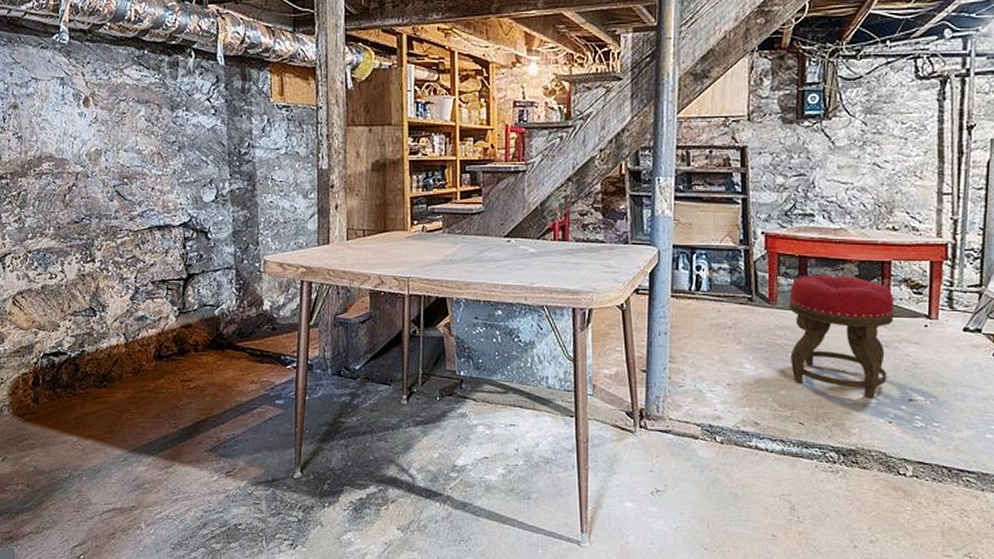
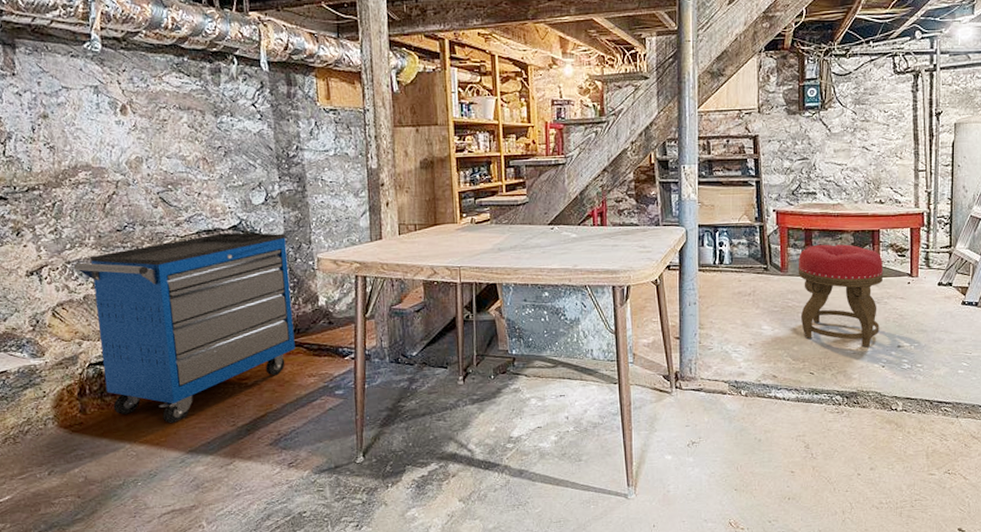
storage cabinet: none [33,229,238,421] -> present [73,232,296,424]

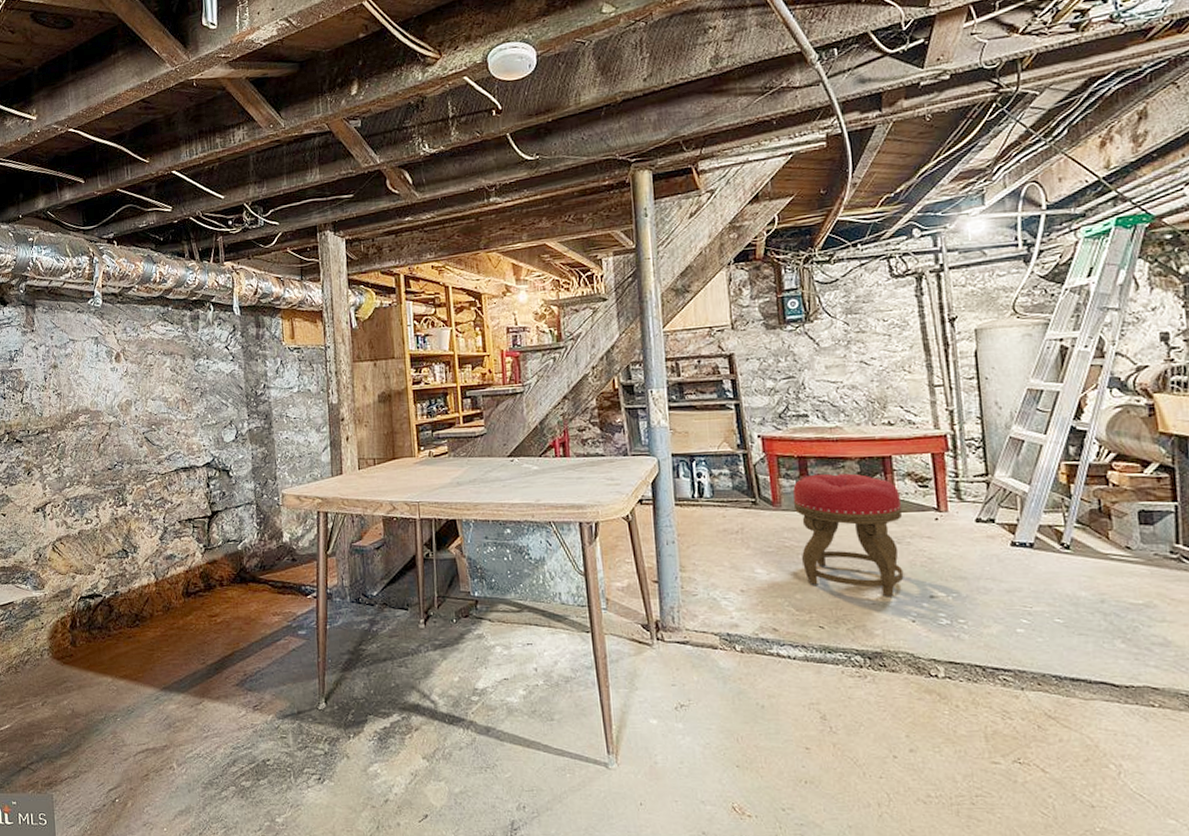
storage cabinet: present [73,232,296,424] -> none [71,469,261,659]

